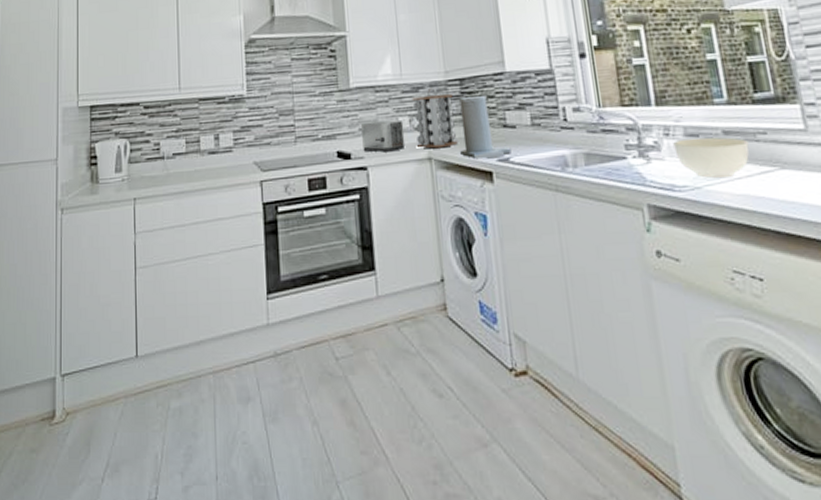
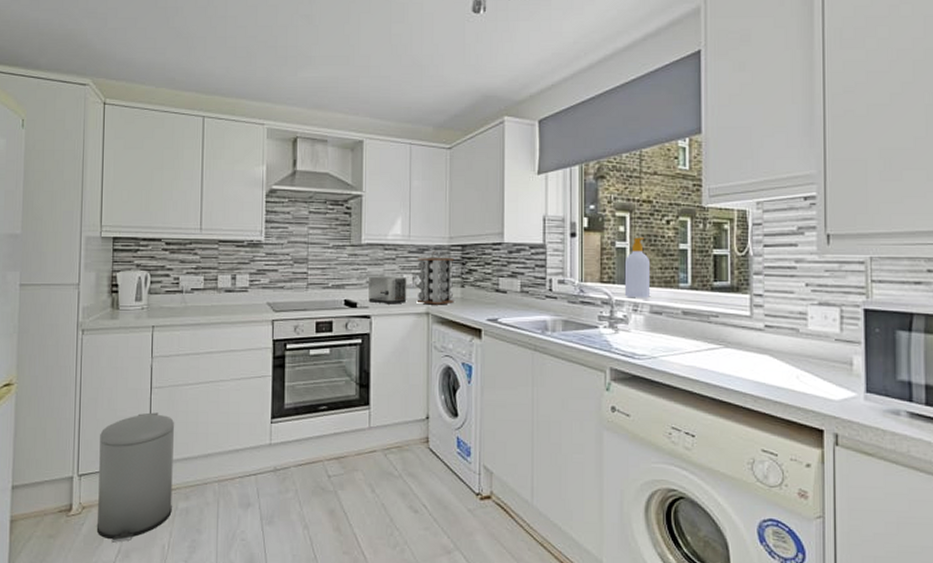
pedal bin: none [82,296,164,454] -> present [96,412,175,543]
paper towel: present [459,96,511,160] -> none [455,262,500,318]
soap bottle: none [645,50,681,121] -> present [624,237,651,299]
bowl: present [673,137,750,179] -> none [640,315,702,352]

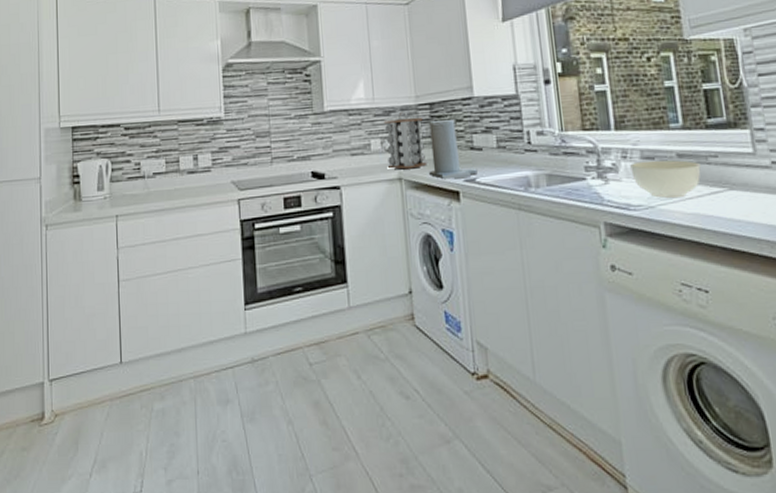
pedal bin: present [96,412,175,543] -> none [69,307,148,452]
toaster: present [369,276,407,304] -> none [335,141,377,173]
paper towel: none [455,262,500,318] -> present [429,120,478,180]
soap bottle: present [624,237,651,299] -> none [606,77,639,145]
bowl: none [640,315,702,352] -> present [630,159,701,199]

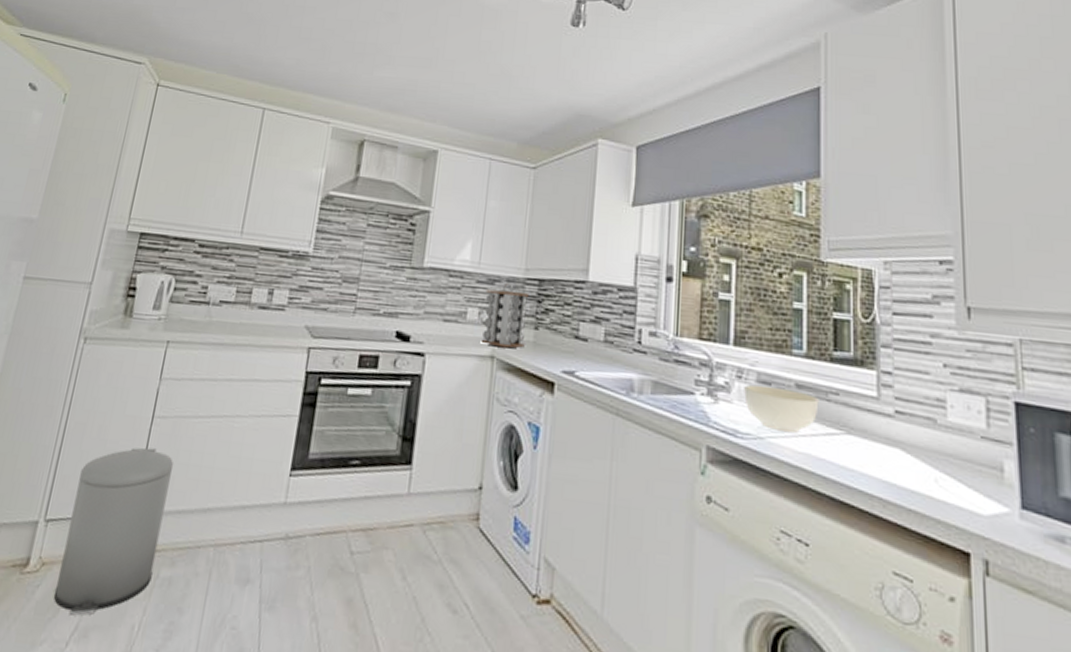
pedal bin: none [69,307,148,452] -> present [53,447,174,616]
paper towel: present [429,120,478,180] -> none [525,299,578,370]

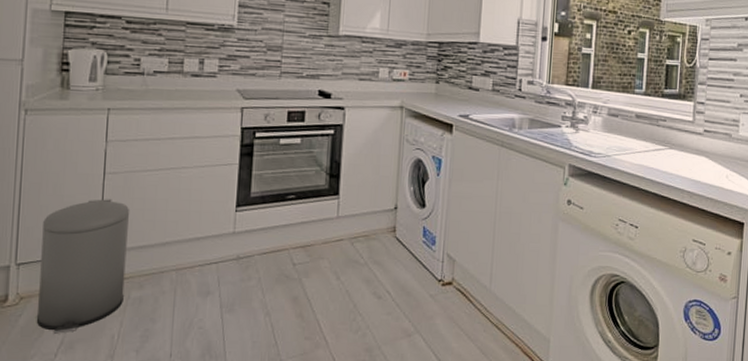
spice rack: present [480,282,529,349] -> none [391,45,431,100]
bowl: present [744,384,819,434] -> none [598,117,652,151]

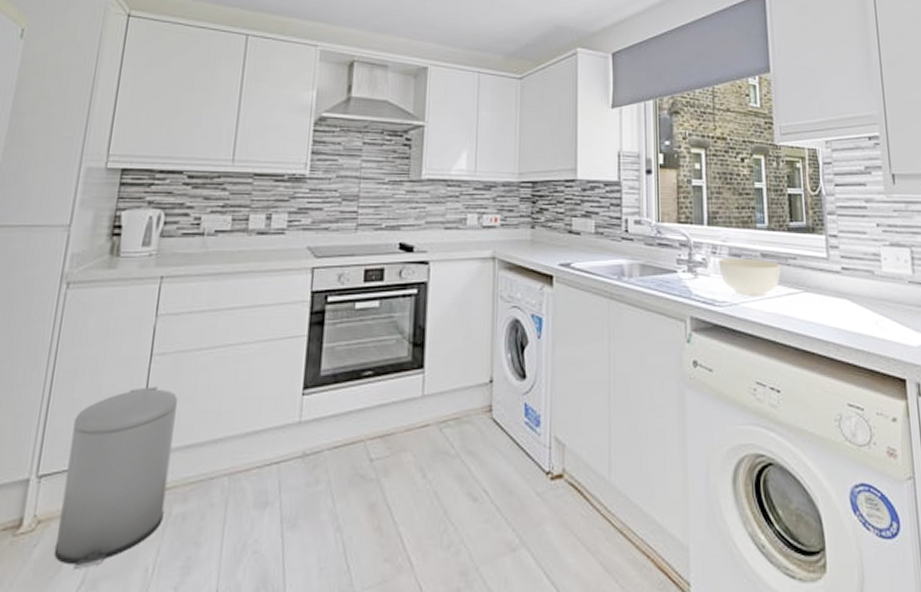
bowl: none [598,117,652,151] -> present [719,258,781,297]

